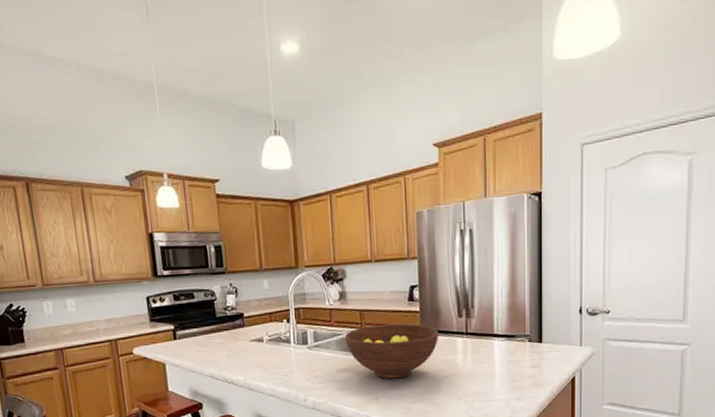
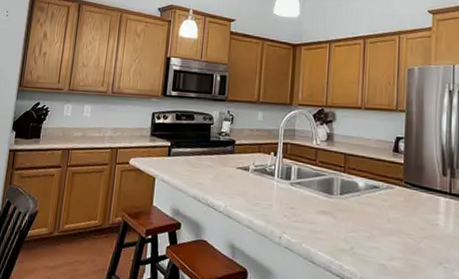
fruit bowl: present [344,323,438,379] -> none [327,171,421,231]

